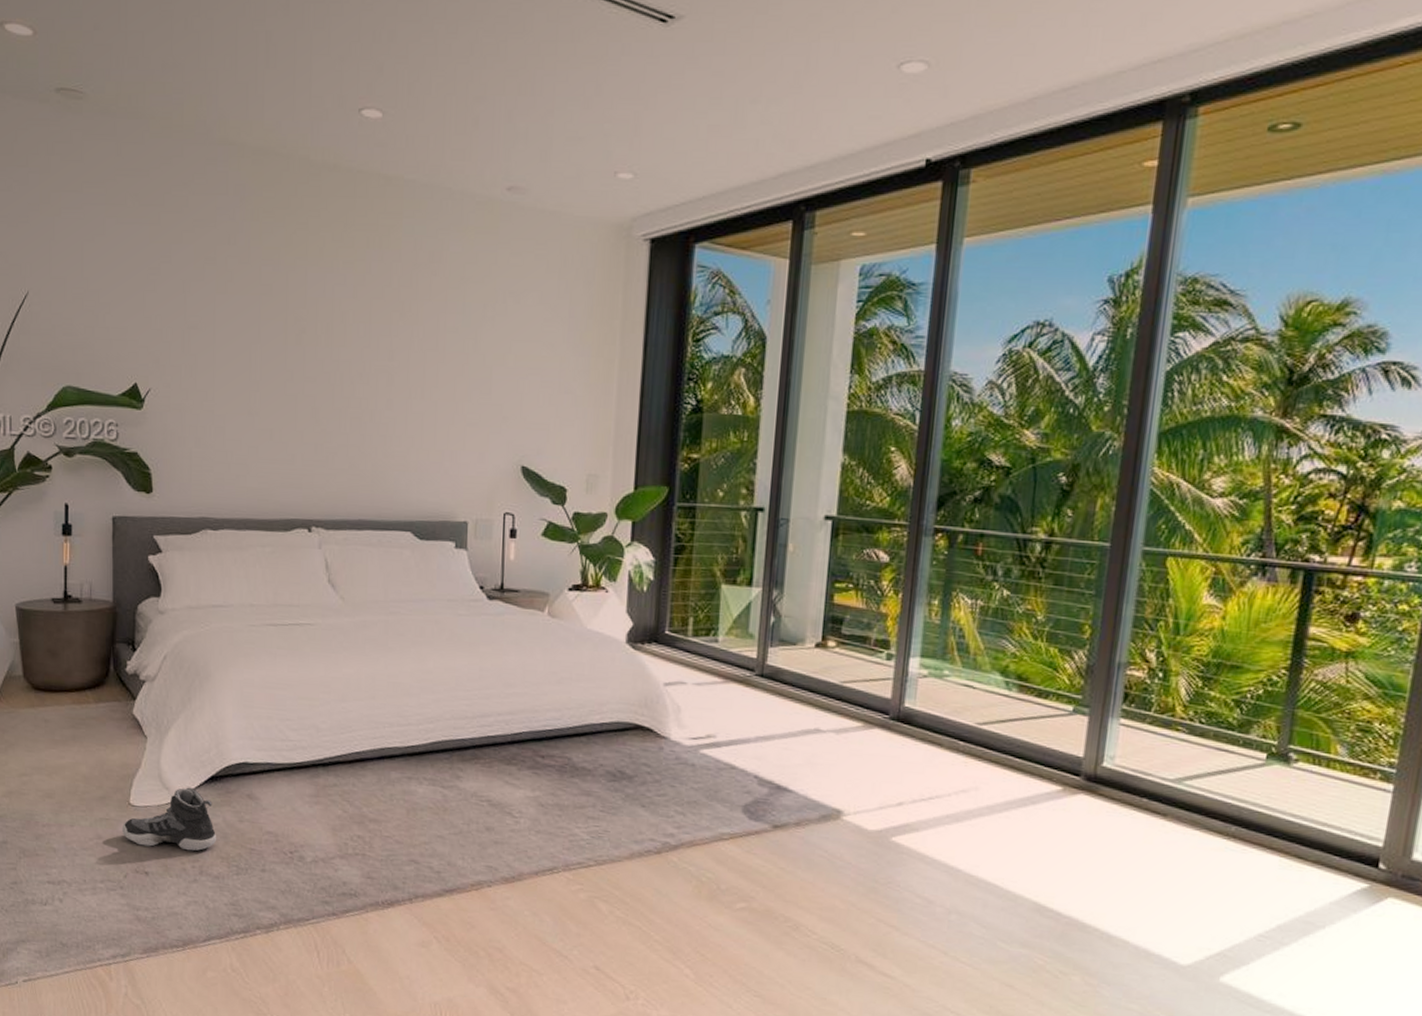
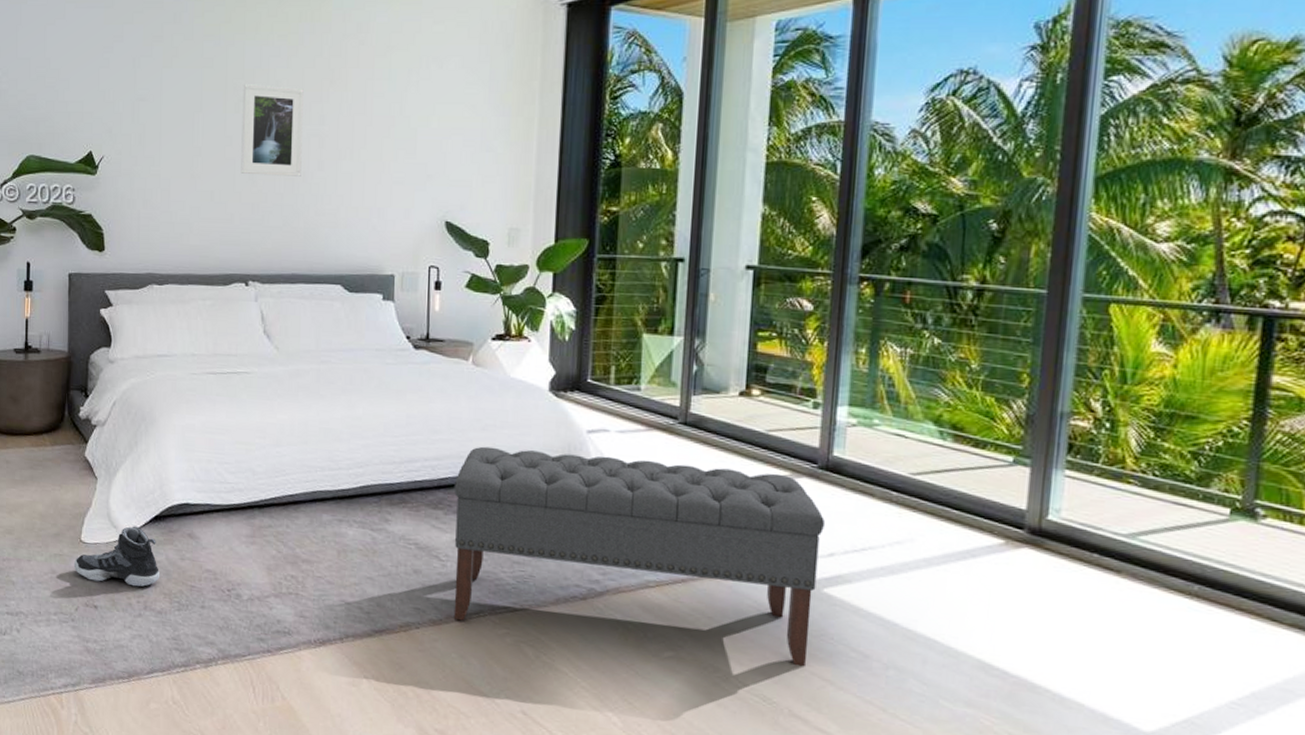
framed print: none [303,314,371,416] -> present [241,84,304,177]
bench: none [526,700,896,914] -> present [453,446,826,667]

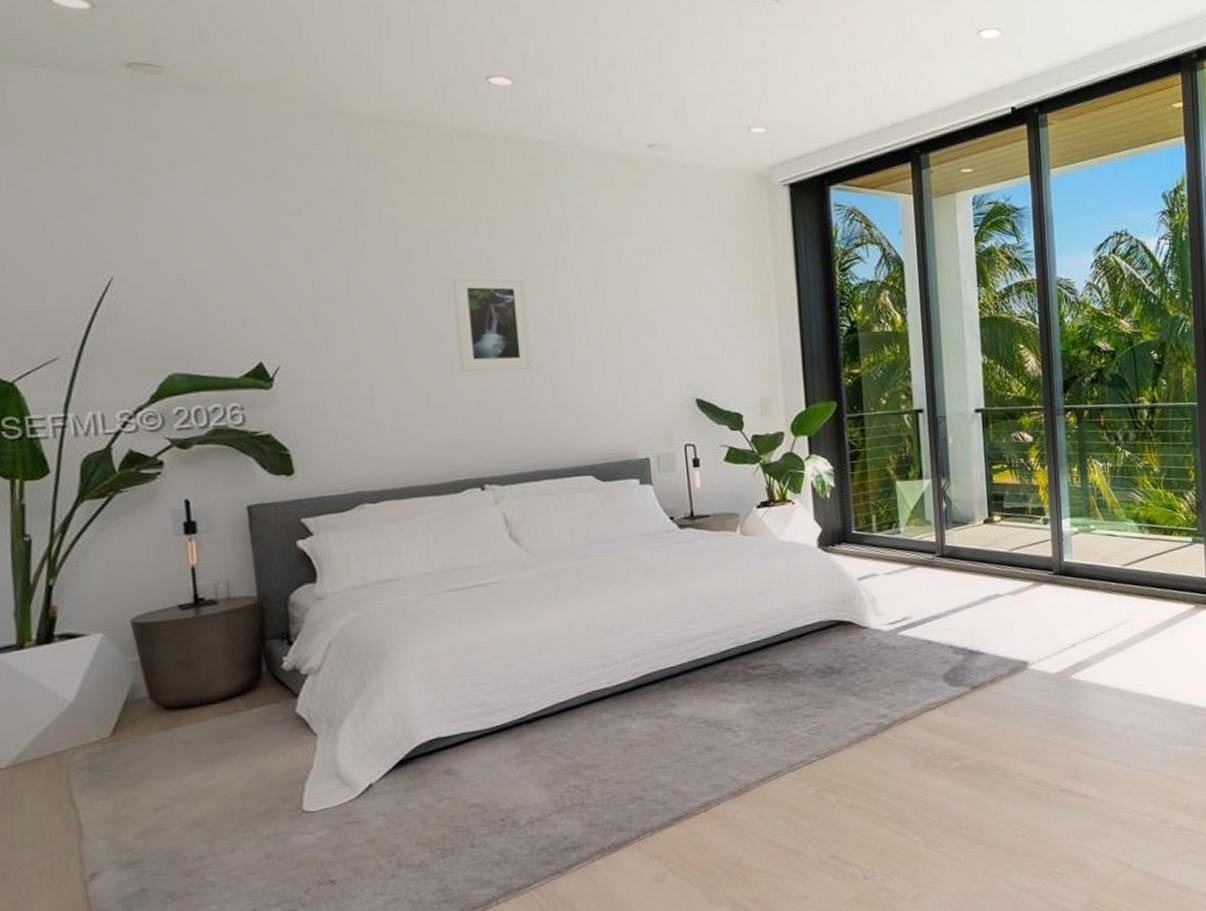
sneaker: present [73,526,160,587] -> none [296,777,415,854]
bench: present [453,446,826,667] -> none [737,585,1067,786]

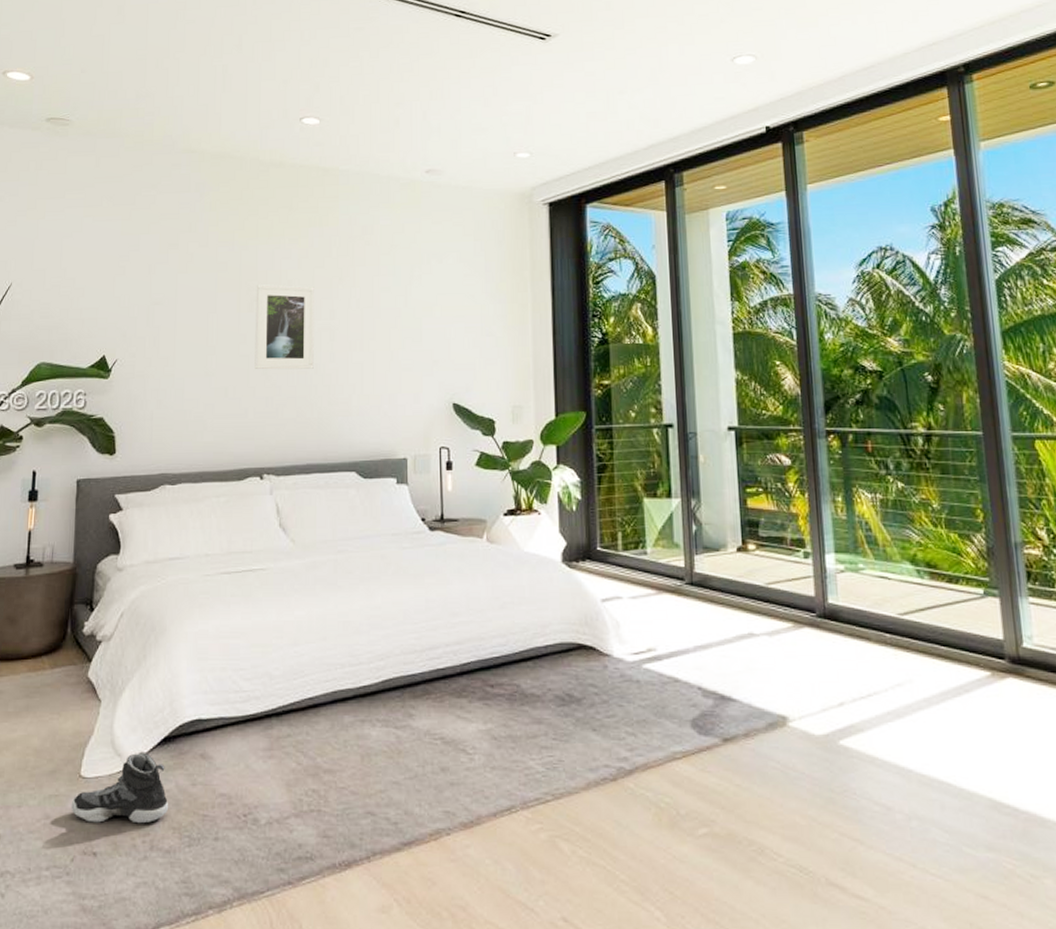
sneaker: none [296,777,415,854] -> present [71,751,169,824]

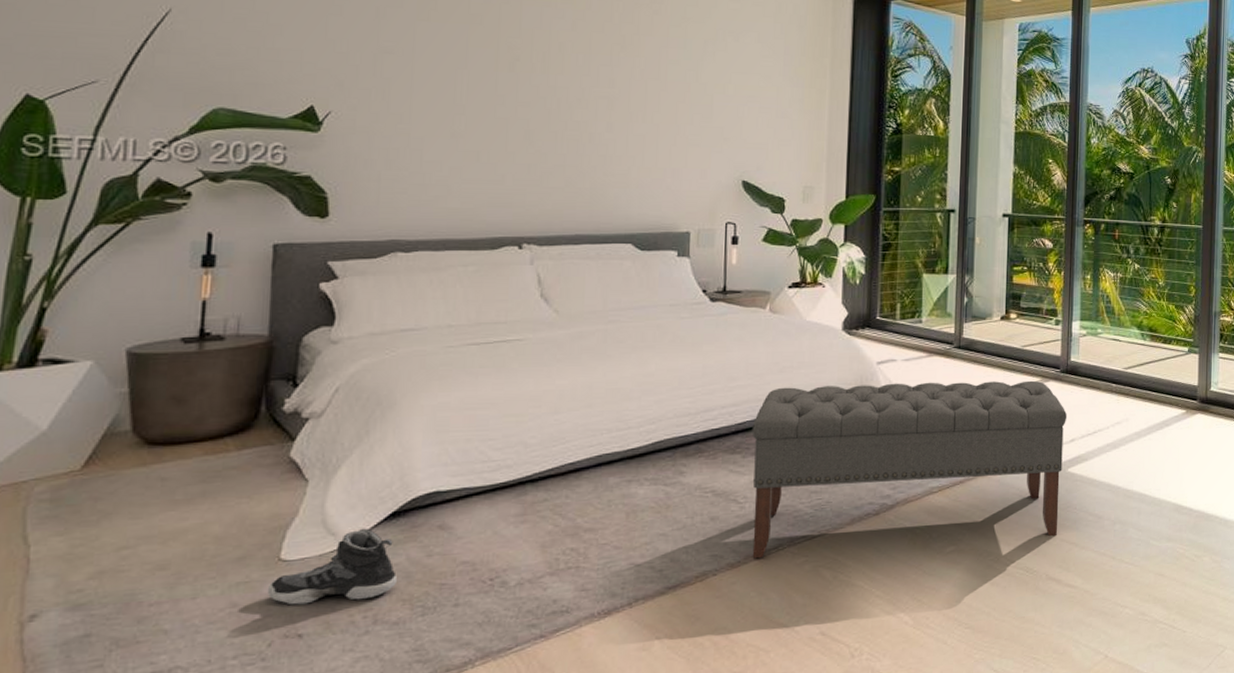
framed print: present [255,284,314,370] -> none [515,43,591,138]
bench: none [476,624,835,829] -> present [751,380,1068,559]

